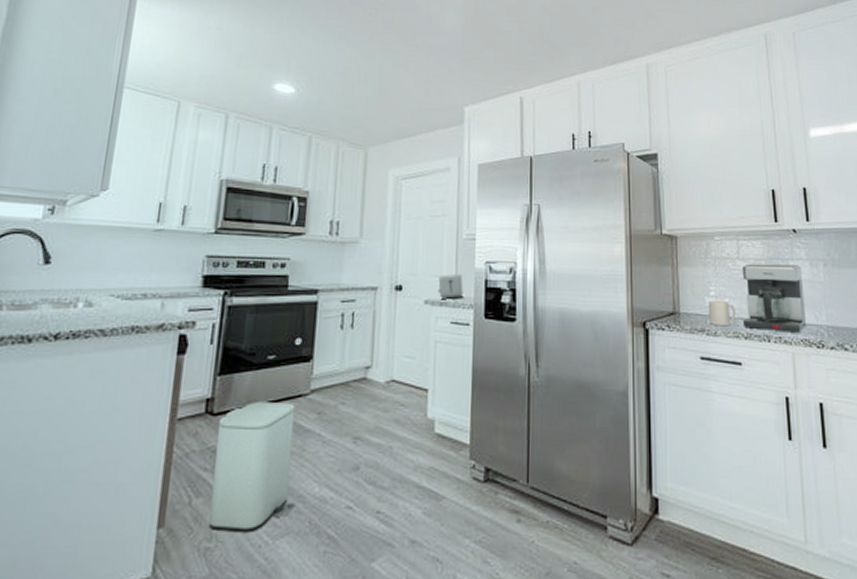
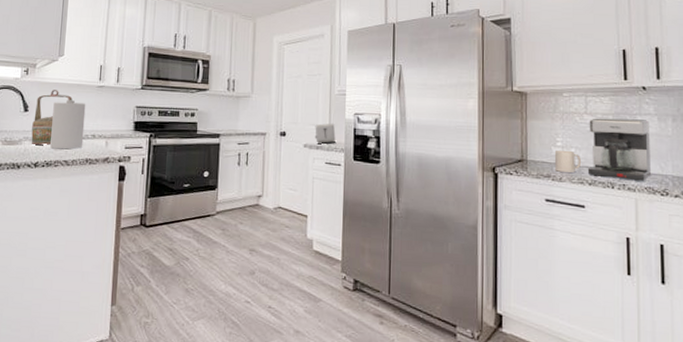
decorative basket: none [51,234,117,310] -> present [31,90,73,146]
paper towel holder: none [80,248,136,315] -> present [50,100,86,150]
pedal bin: present [209,402,296,533] -> none [146,219,208,315]

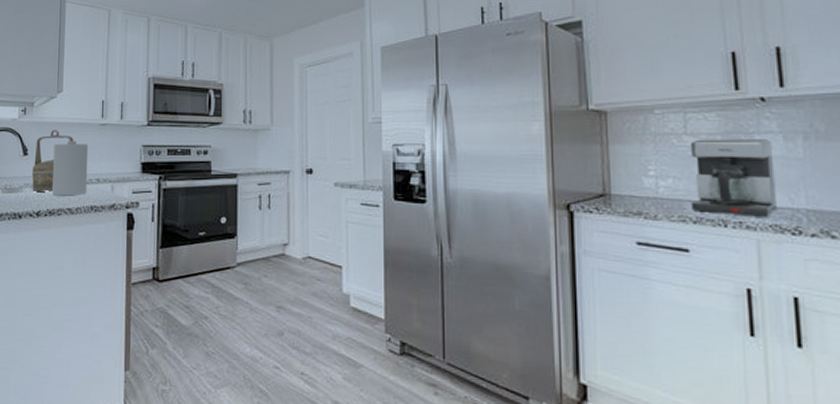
toaster: present [314,123,336,145] -> none [346,156,372,183]
mug: present [554,149,582,174] -> none [645,180,683,210]

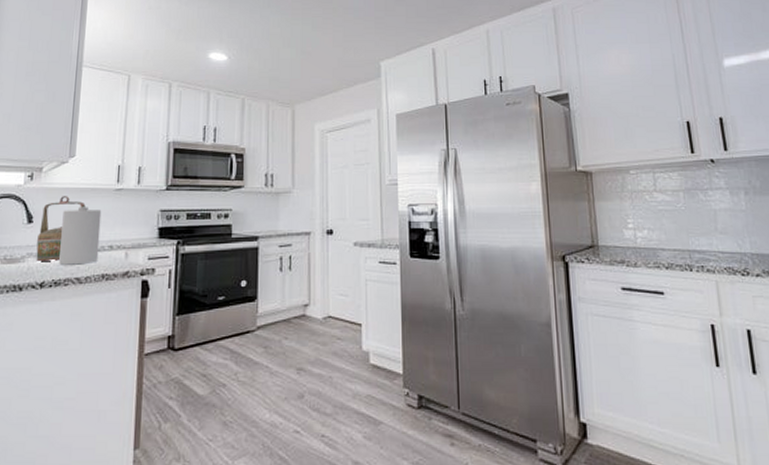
coffee maker: present [690,139,778,217] -> none [659,195,730,261]

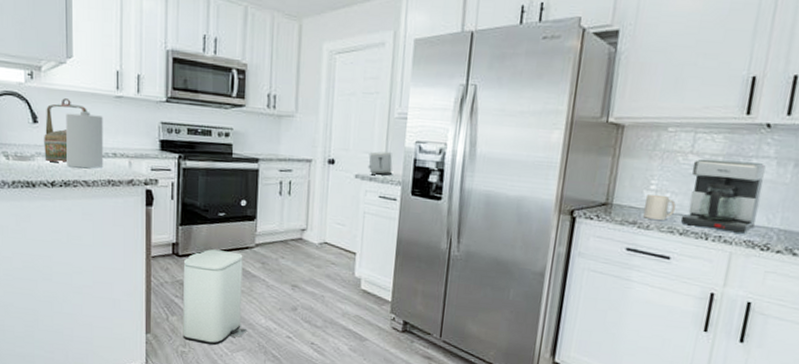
pedal bin: none [176,338,250,454] -> present [183,249,248,345]
toaster: none [365,216,389,242] -> present [368,151,393,176]
mug: none [626,232,656,258] -> present [643,193,677,221]
coffee maker: none [659,195,730,261] -> present [680,158,766,234]

